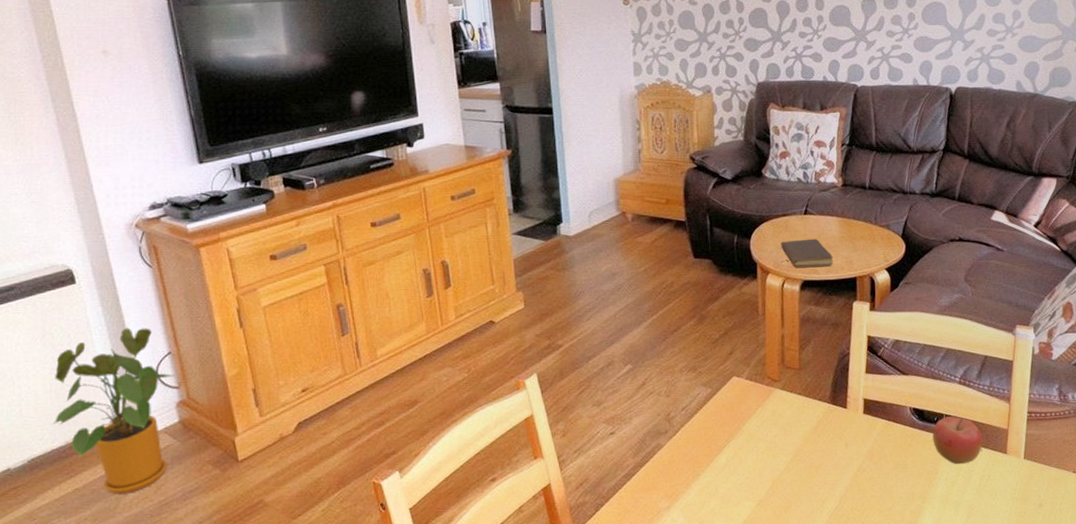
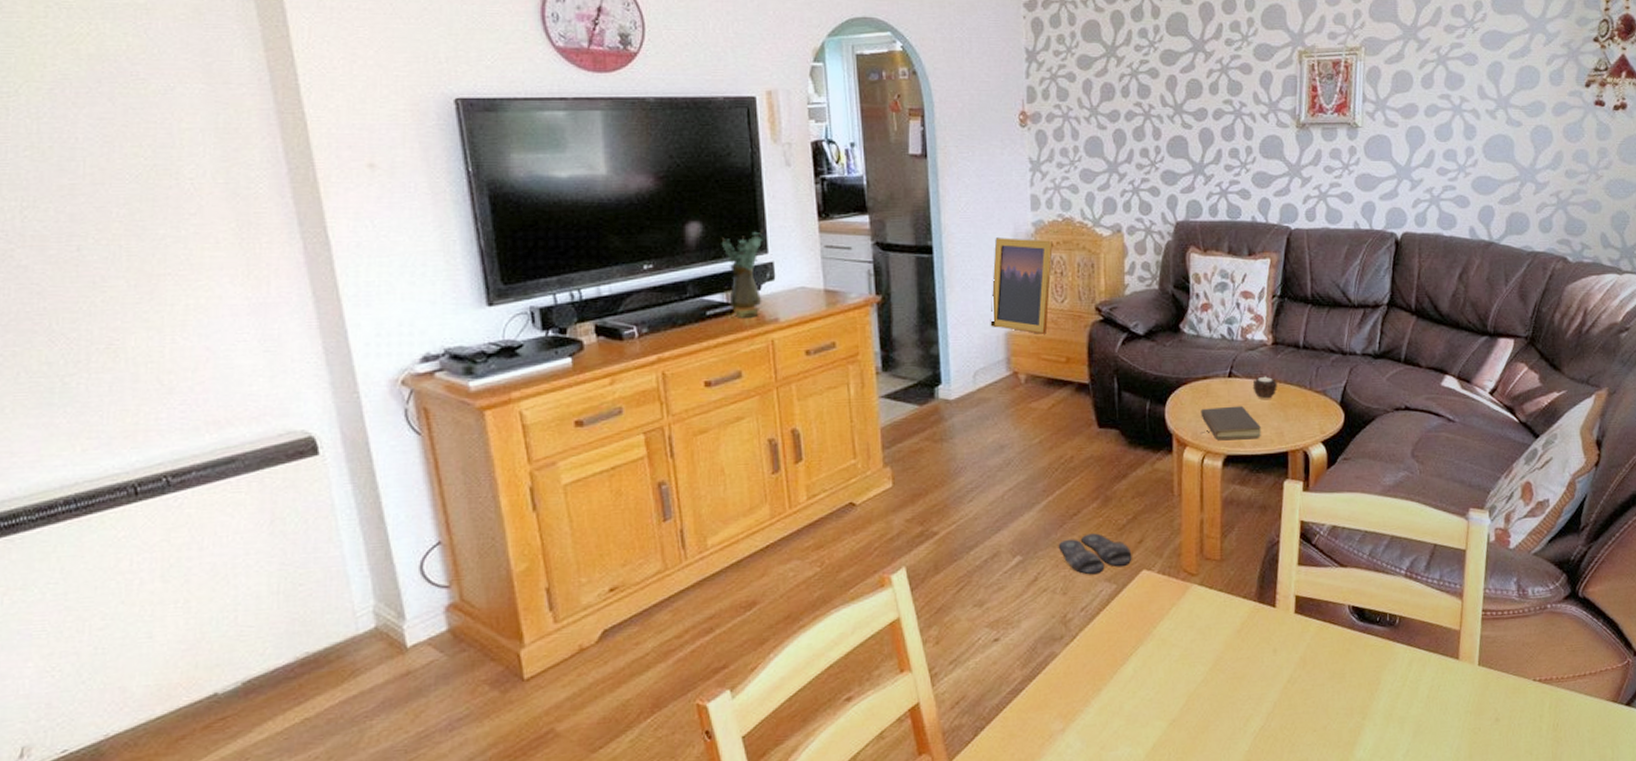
house plant: present [53,327,175,494] -> none [280,511,445,724]
vase: none [380,97,415,170] -> present [721,230,763,318]
picture frame: none [601,99,653,180] -> present [990,238,1053,334]
slippers: none [663,346,724,381] -> present [1059,533,1132,575]
candle: none [825,213,847,234] -> present [1252,376,1277,401]
fruit: present [932,416,983,465] -> none [1374,615,1432,673]

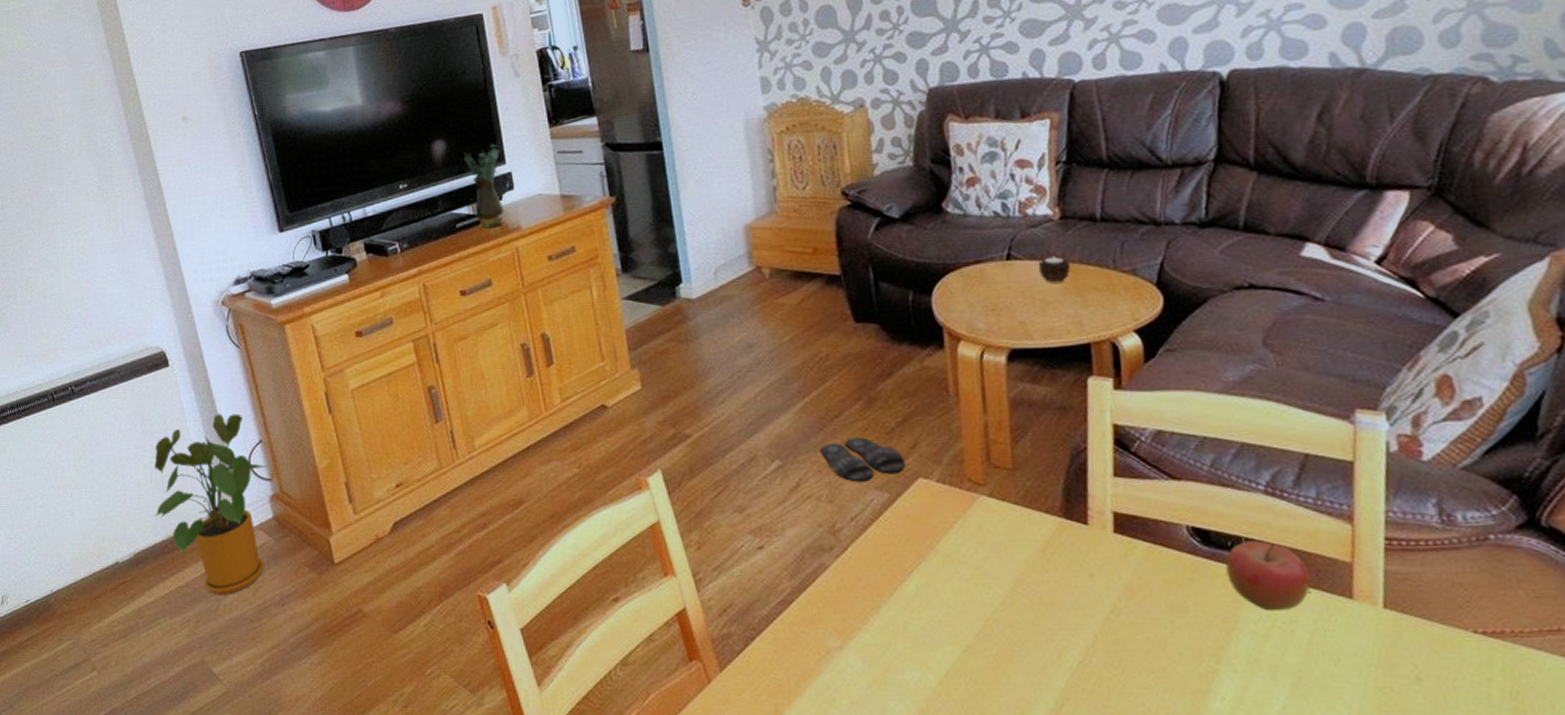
house plant: none [280,511,445,724] -> present [154,413,267,594]
picture frame: present [990,238,1053,334] -> none [726,124,789,225]
book: present [1200,405,1261,440] -> none [975,292,1054,332]
fruit: none [1374,615,1432,673] -> present [1225,541,1311,611]

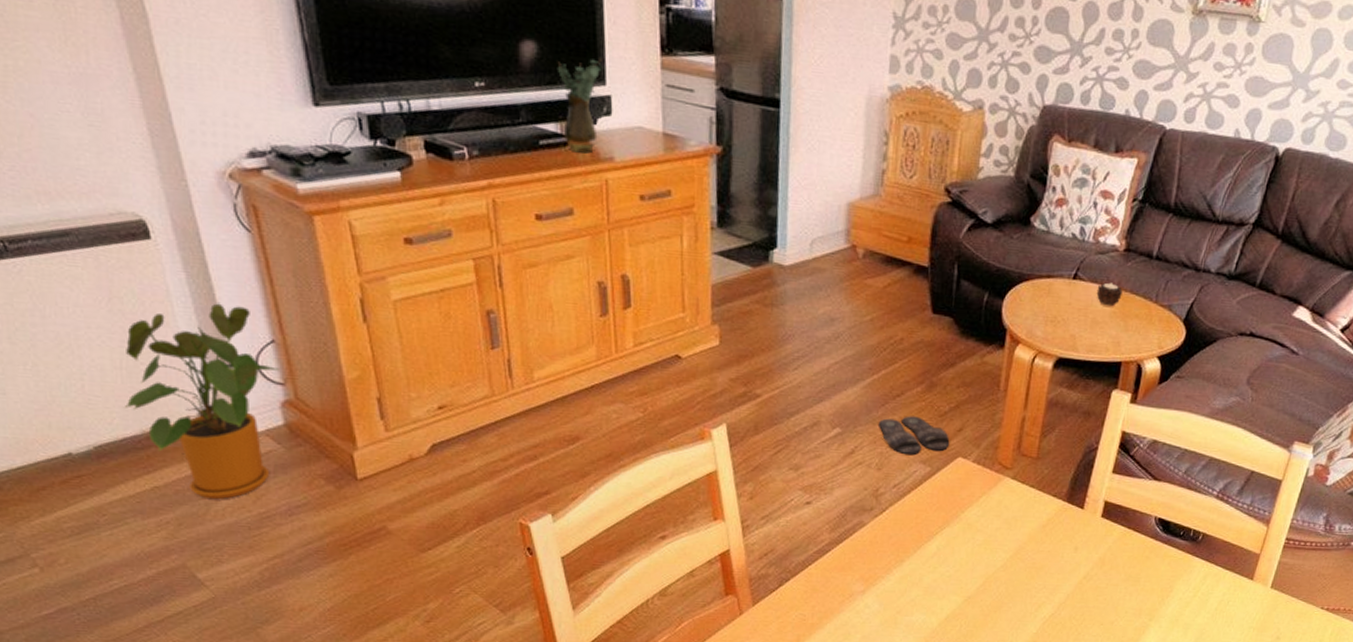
fruit: present [1225,541,1311,611] -> none [1173,532,1230,585]

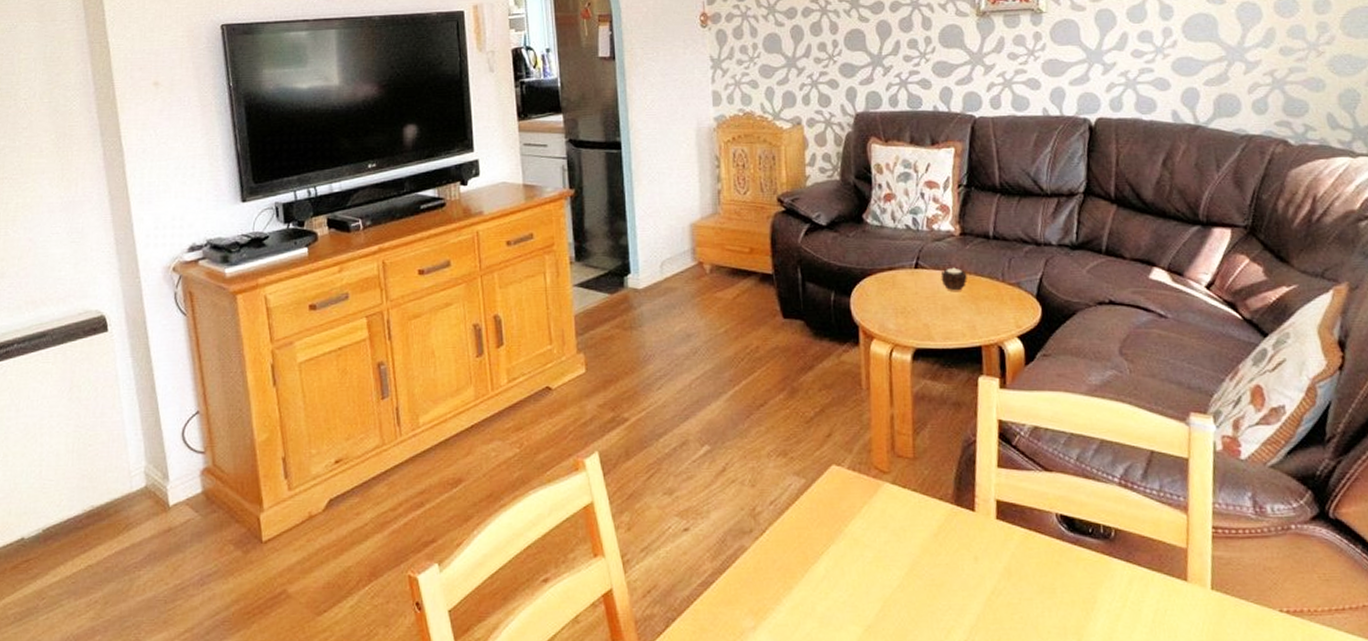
house plant: present [125,303,279,499] -> none [72,382,201,573]
vase: present [557,58,602,154] -> none [433,130,470,212]
slippers: present [879,416,950,456] -> none [746,425,821,468]

